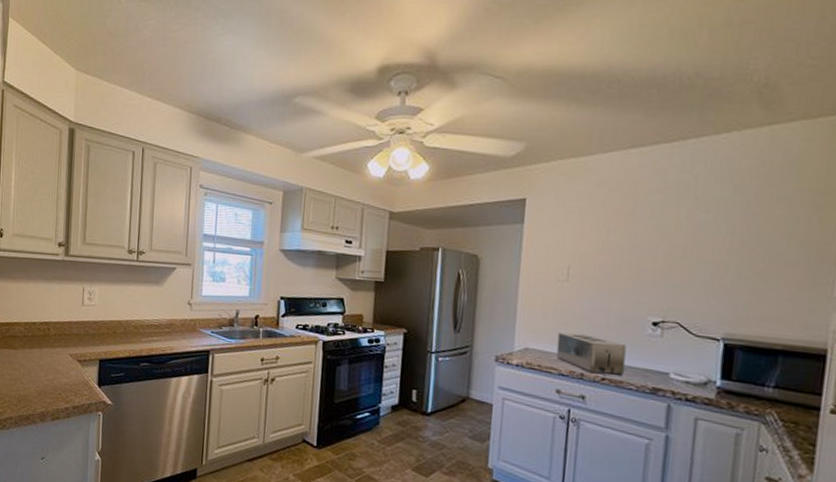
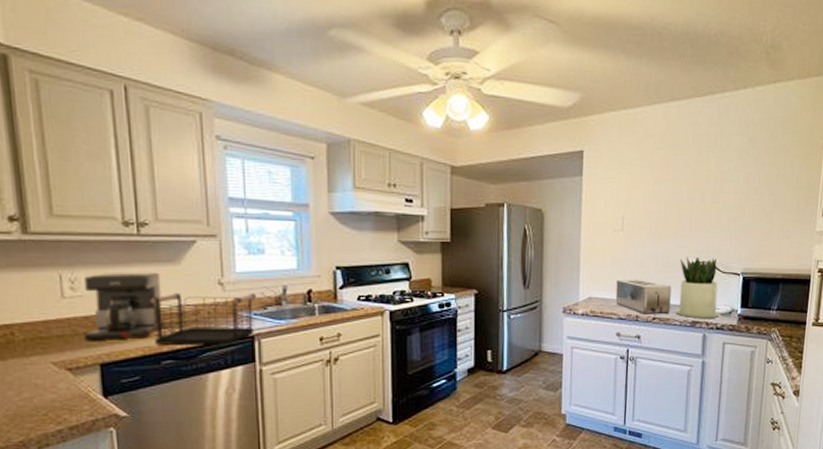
coffee maker: none [92,288,148,343] -> present [83,272,163,342]
dish rack: none [137,309,216,356] -> present [150,293,257,345]
planter: none [630,315,692,388] -> present [675,257,720,319]

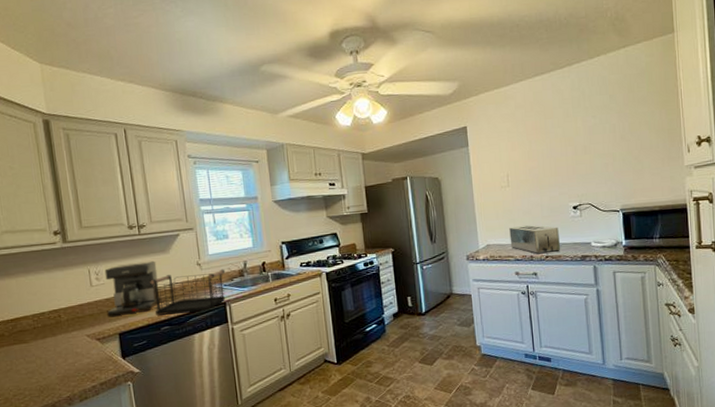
planter: present [675,257,720,319] -> none [563,199,607,253]

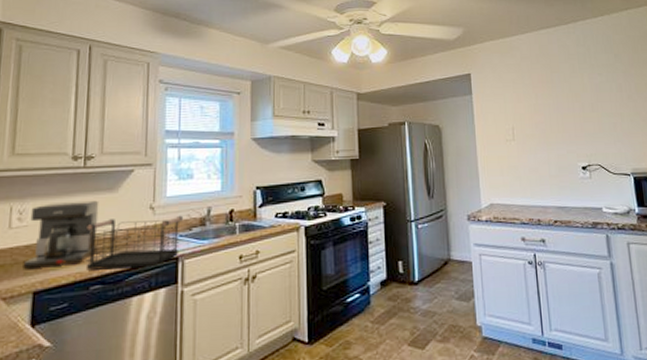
toaster: present [509,224,561,255] -> none [514,183,571,218]

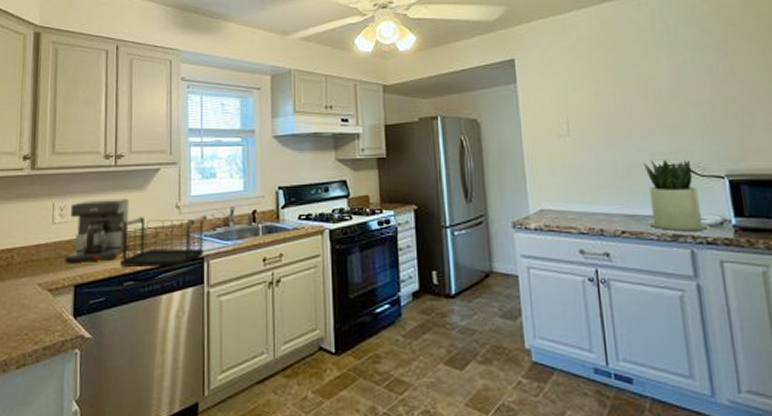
planter: none [571,161,619,220] -> present [643,160,708,232]

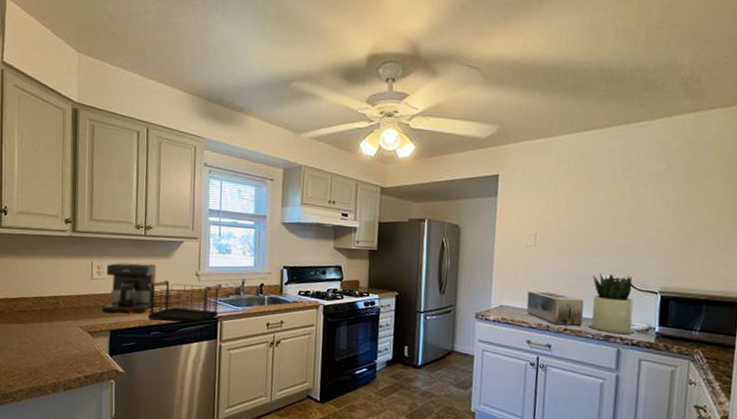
toaster: none [570,187,643,228] -> present [526,291,584,327]

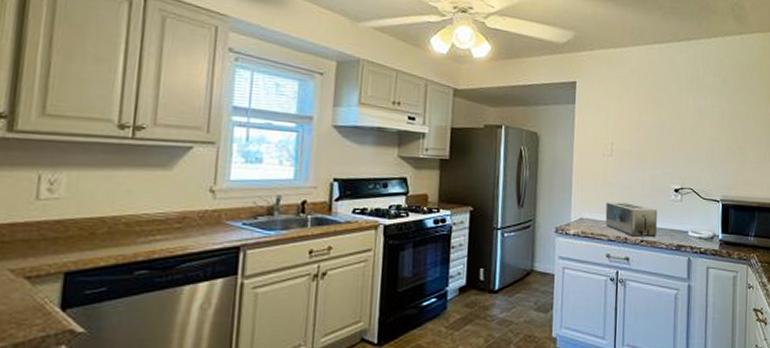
coffee maker: present [102,262,157,313] -> none [52,175,149,248]
dish rack: present [147,280,223,323] -> none [129,199,249,255]
planter: present [587,274,636,335] -> none [661,183,703,243]

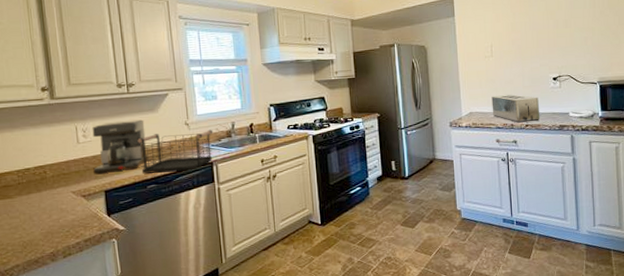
coffee maker: none [52,175,149,248] -> present [92,119,148,175]
dish rack: none [129,199,249,255] -> present [137,129,213,174]

